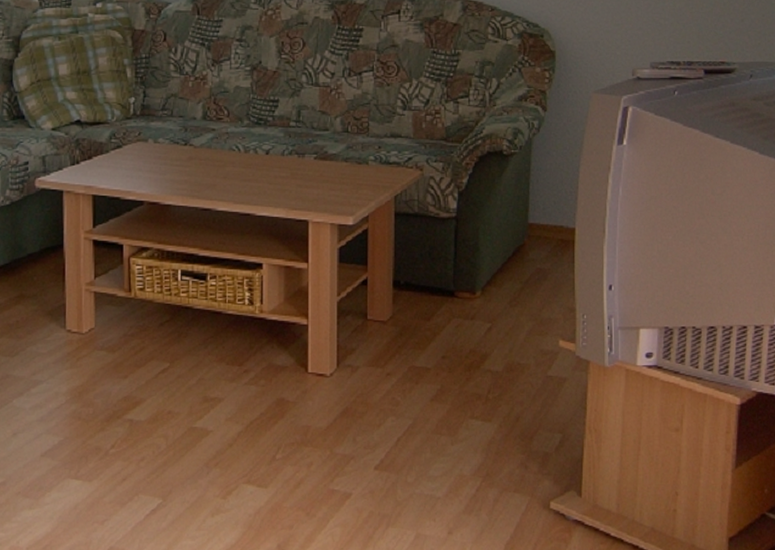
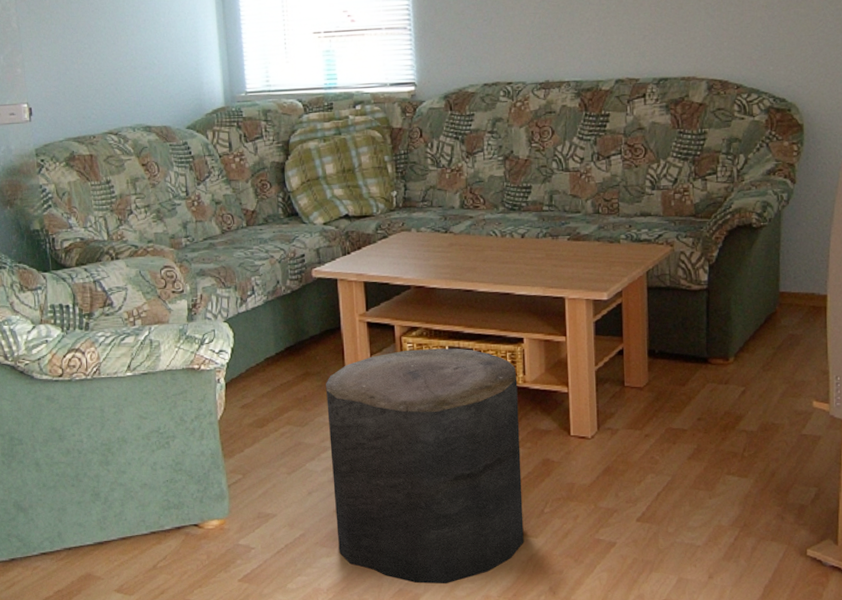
stool: none [41,272,254,542] -> present [326,348,524,584]

